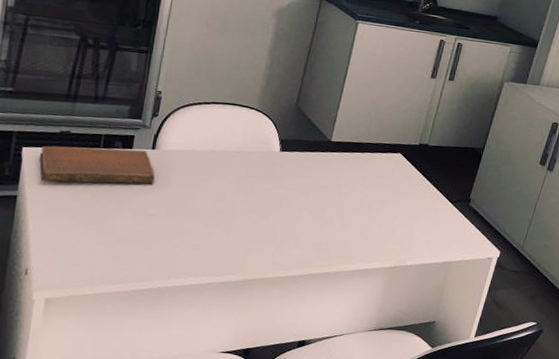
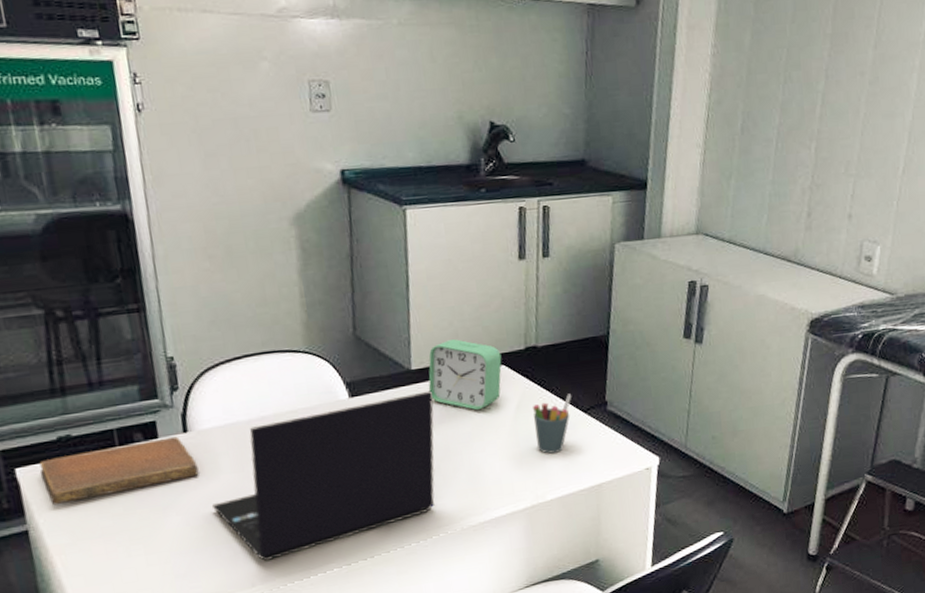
laptop: none [156,156,342,262] -> present [211,390,435,561]
alarm clock: none [340,125,401,183] -> present [428,339,502,411]
pen holder: none [410,186,446,230] -> present [533,393,572,454]

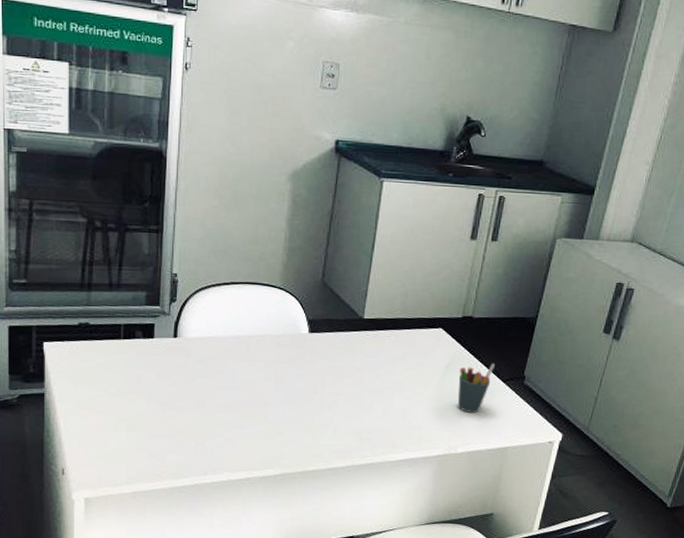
notebook: present [39,436,199,506] -> none [61,338,180,378]
laptop: present [211,390,435,561] -> none [184,338,377,456]
alarm clock: present [428,339,502,411] -> none [375,299,441,364]

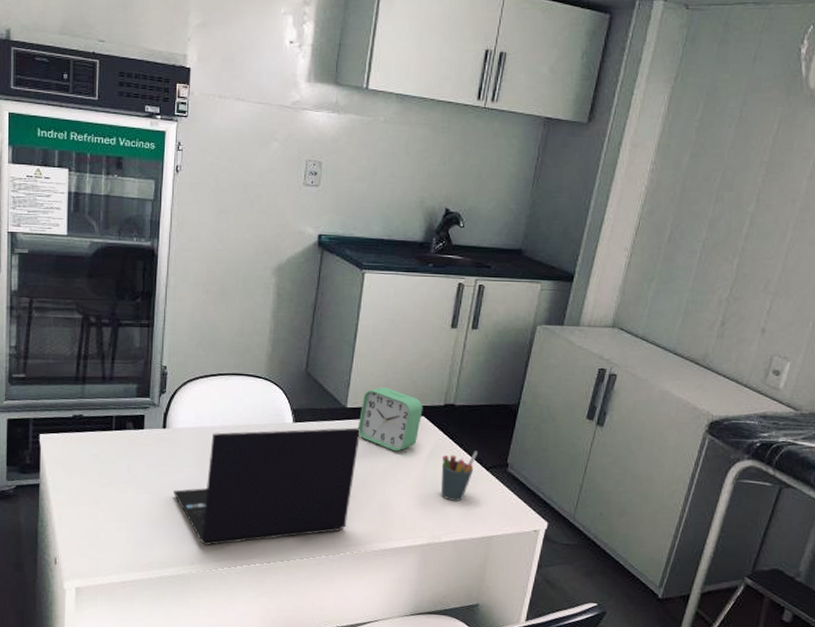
laptop: none [184,338,377,456] -> present [172,427,360,545]
alarm clock: none [375,299,441,364] -> present [358,387,423,452]

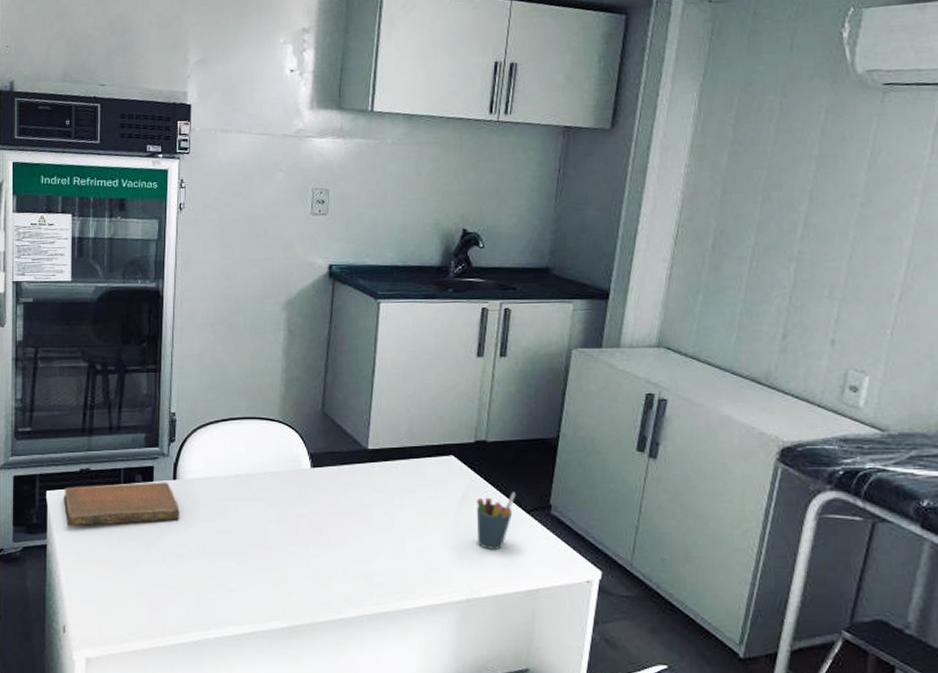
notebook: none [56,430,168,469] -> present [63,482,180,527]
laptop: present [172,427,360,545] -> none [185,471,384,607]
alarm clock: present [358,387,423,452] -> none [381,426,452,496]

